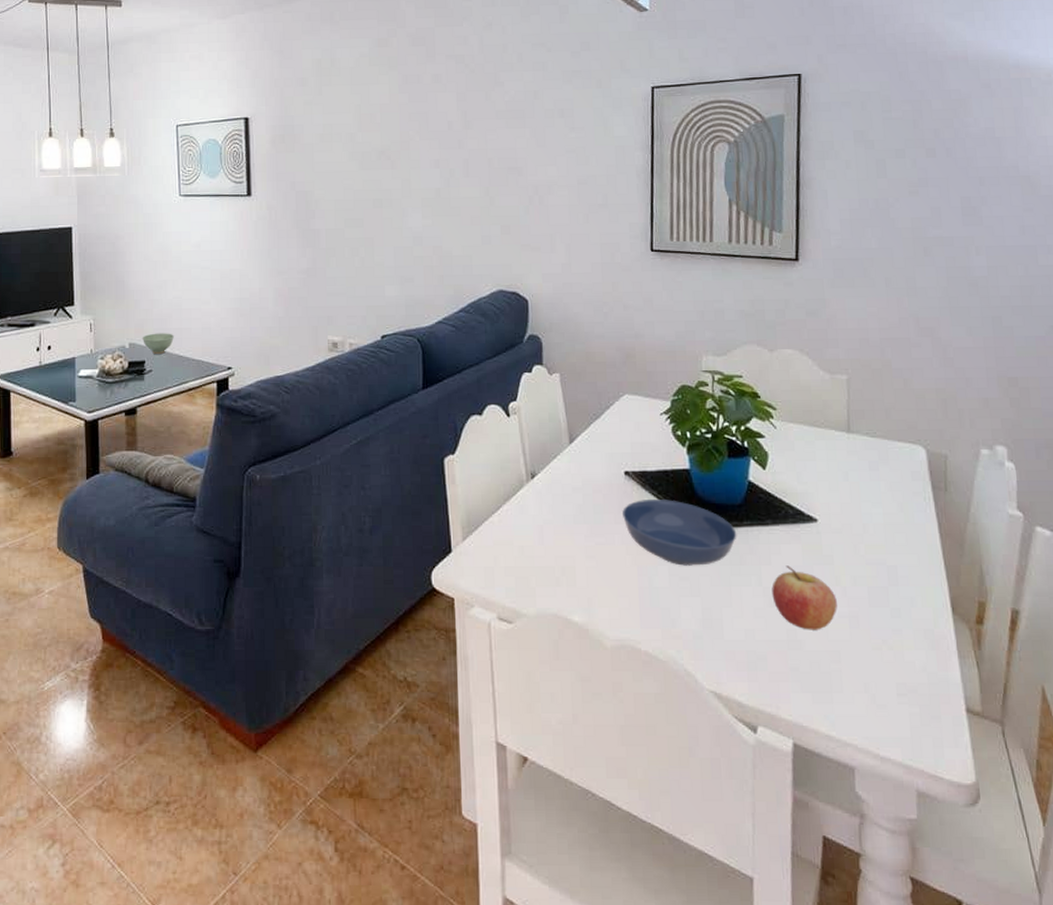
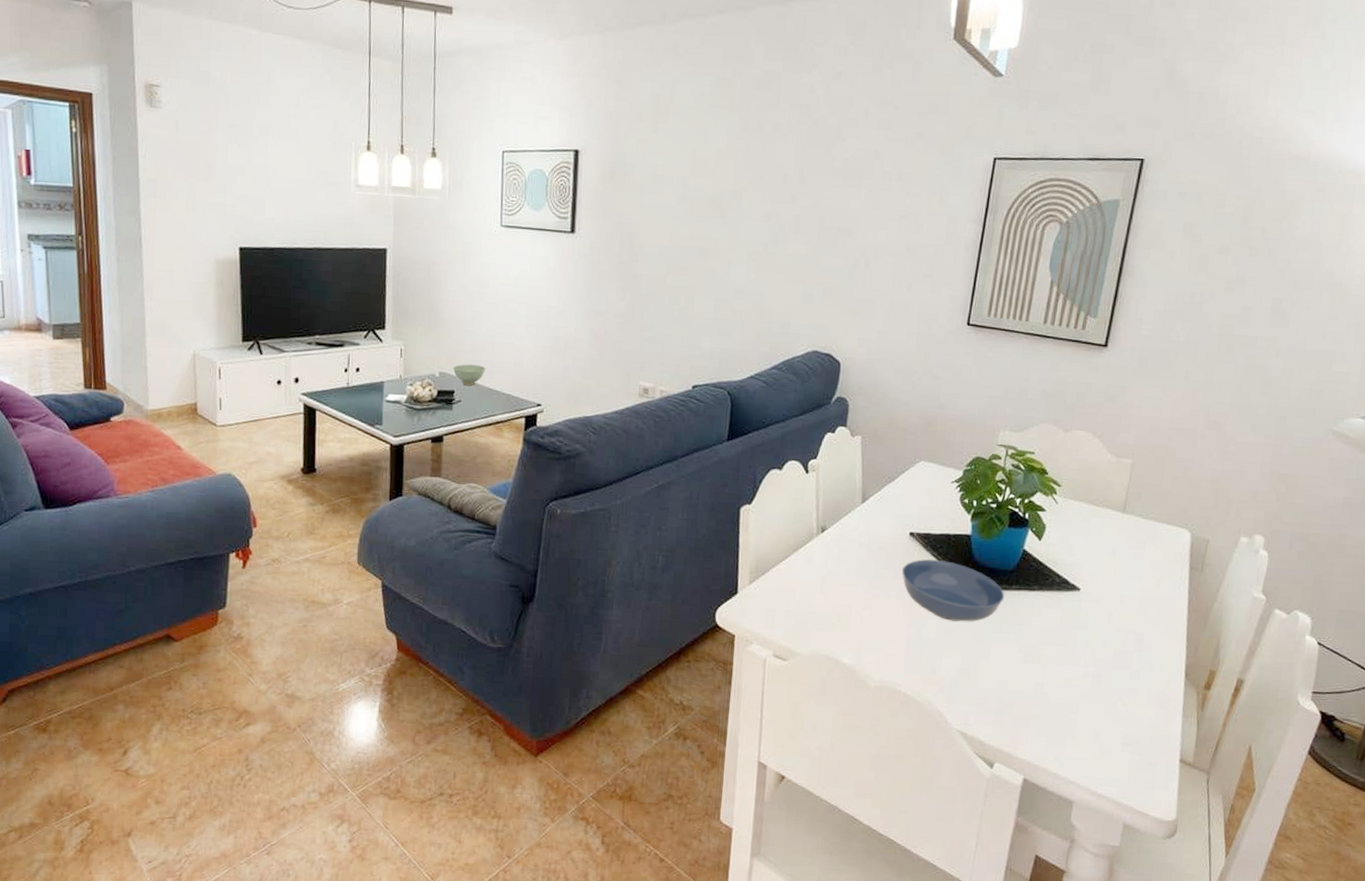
fruit: present [772,565,837,630] -> none [1027,627,1085,685]

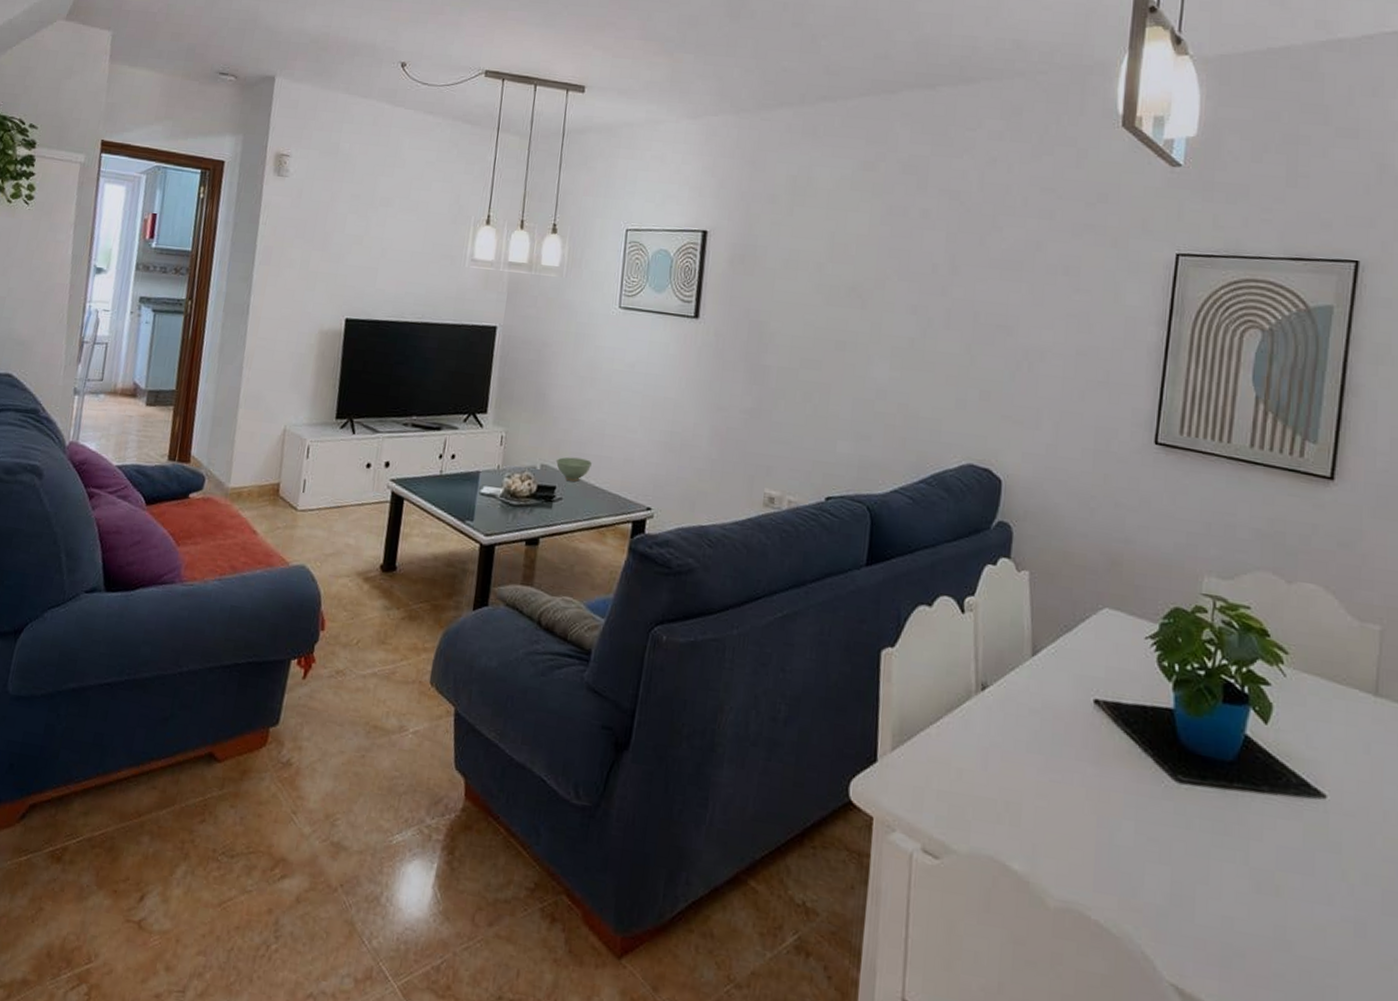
bowl: present [902,559,1005,622] -> none [1086,736,1224,828]

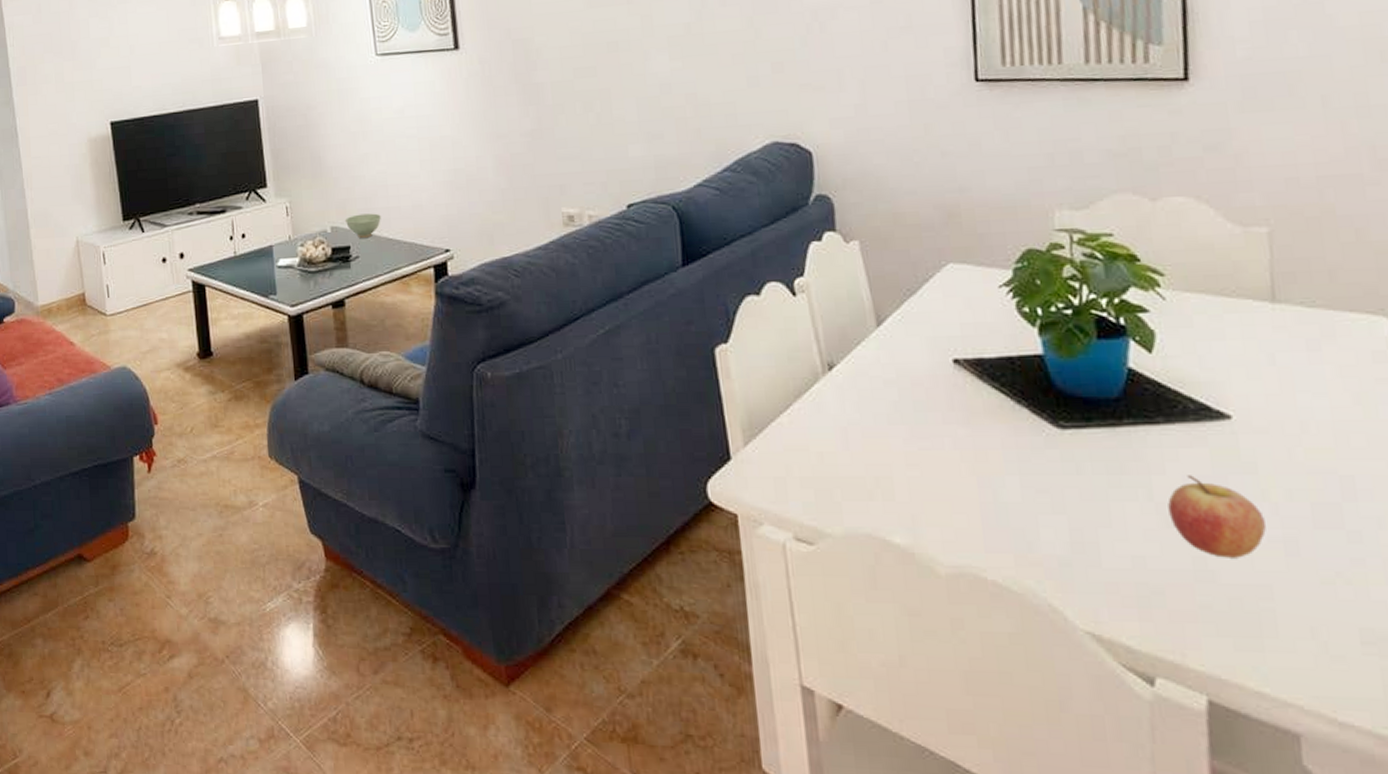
fruit: none [1260,845,1341,933] -> present [1168,475,1266,558]

